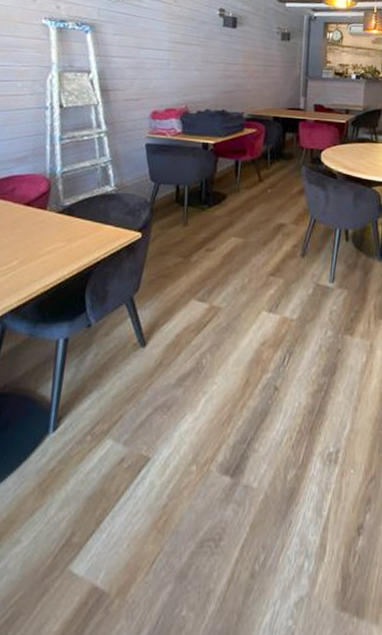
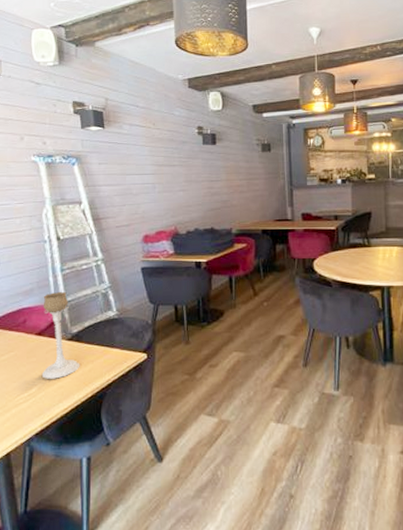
candle holder: none [25,161,69,253] -> present [41,291,80,379]

